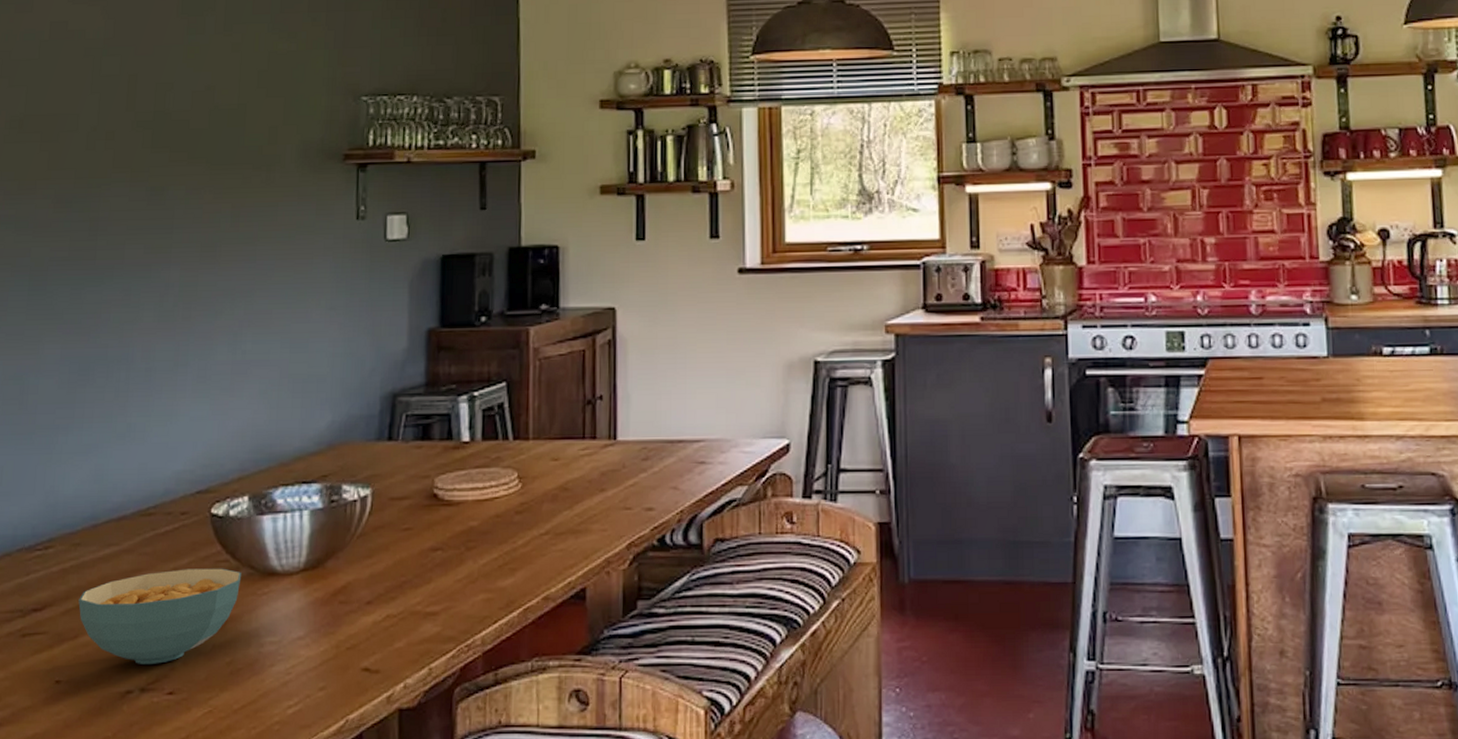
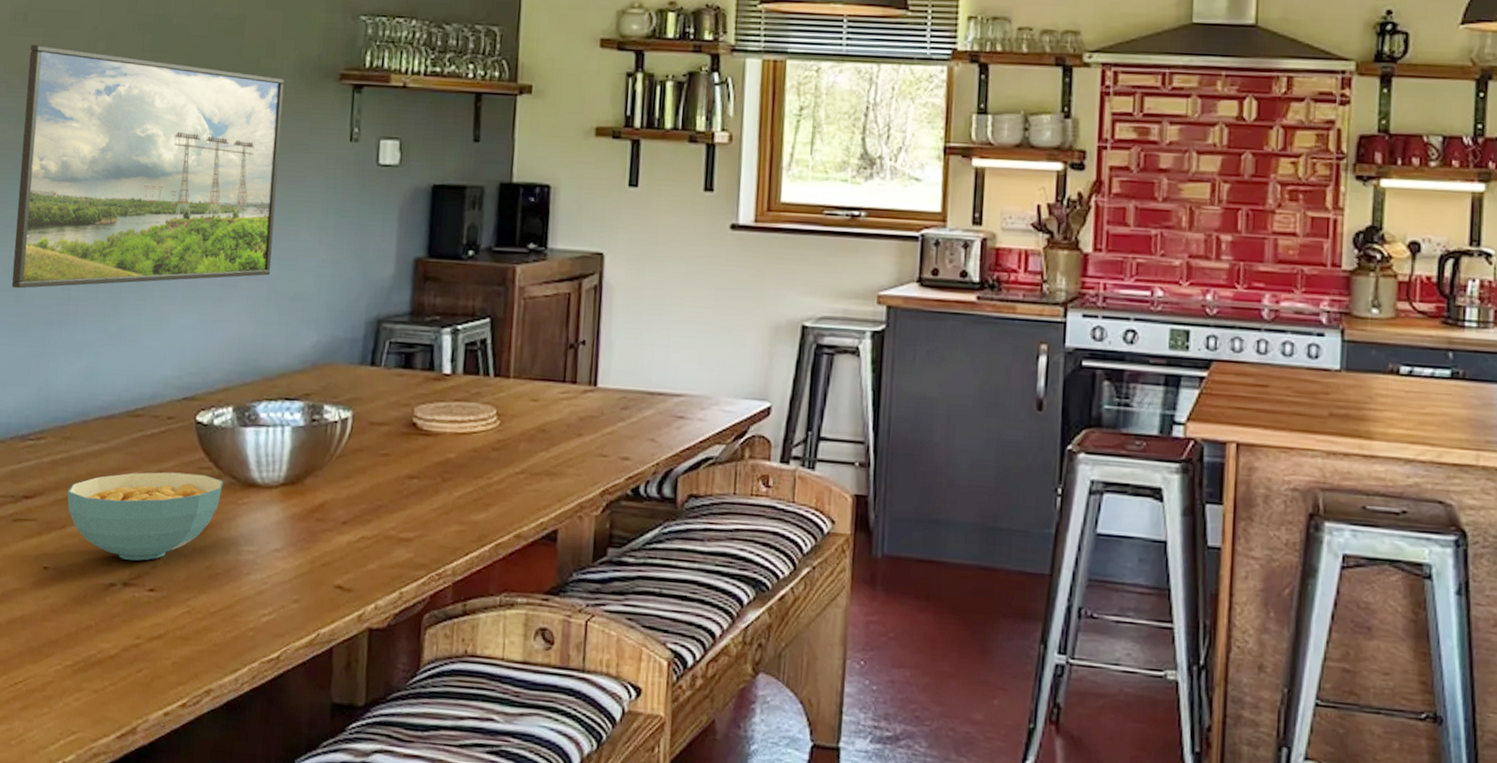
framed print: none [13,150,288,397] -> present [11,44,284,289]

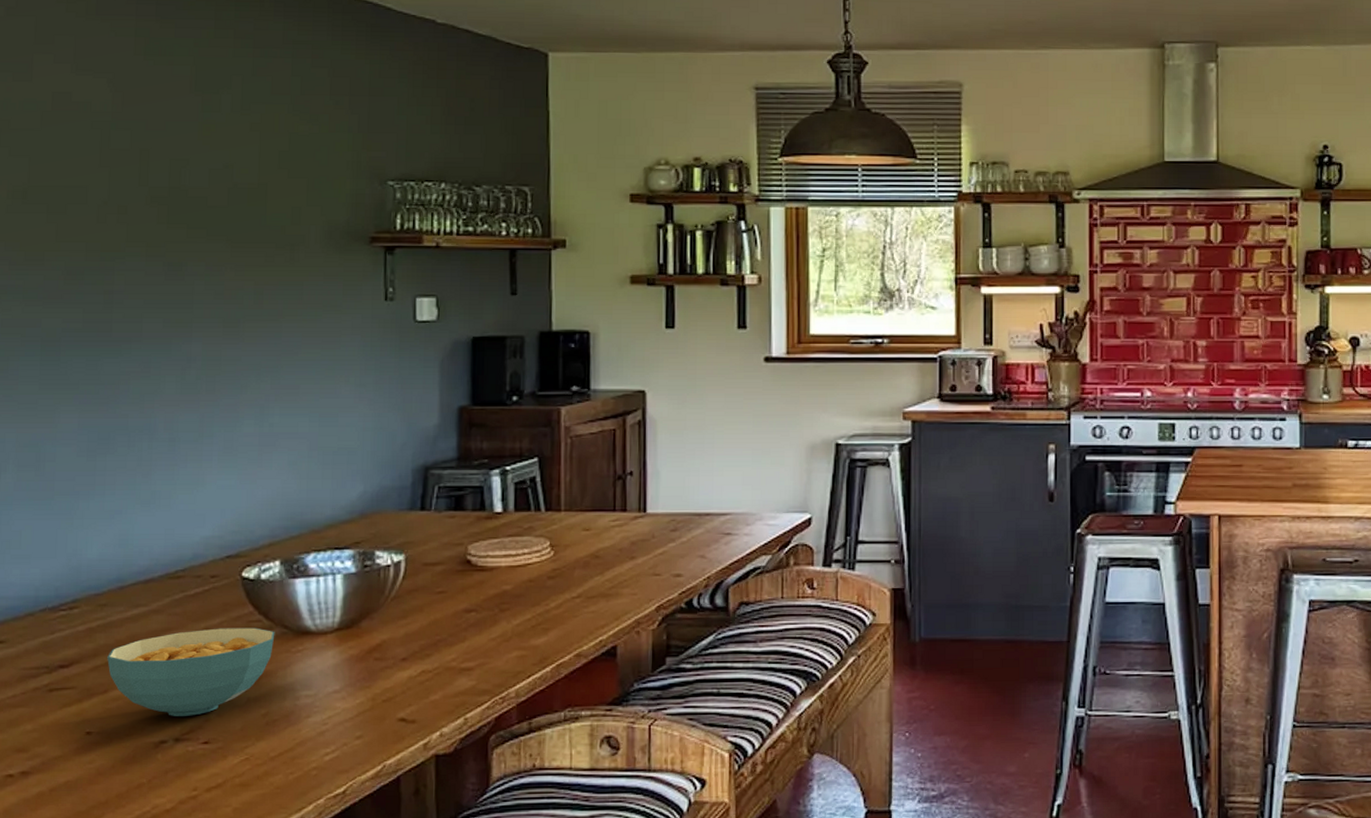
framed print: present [11,44,284,289] -> none [29,221,313,463]

